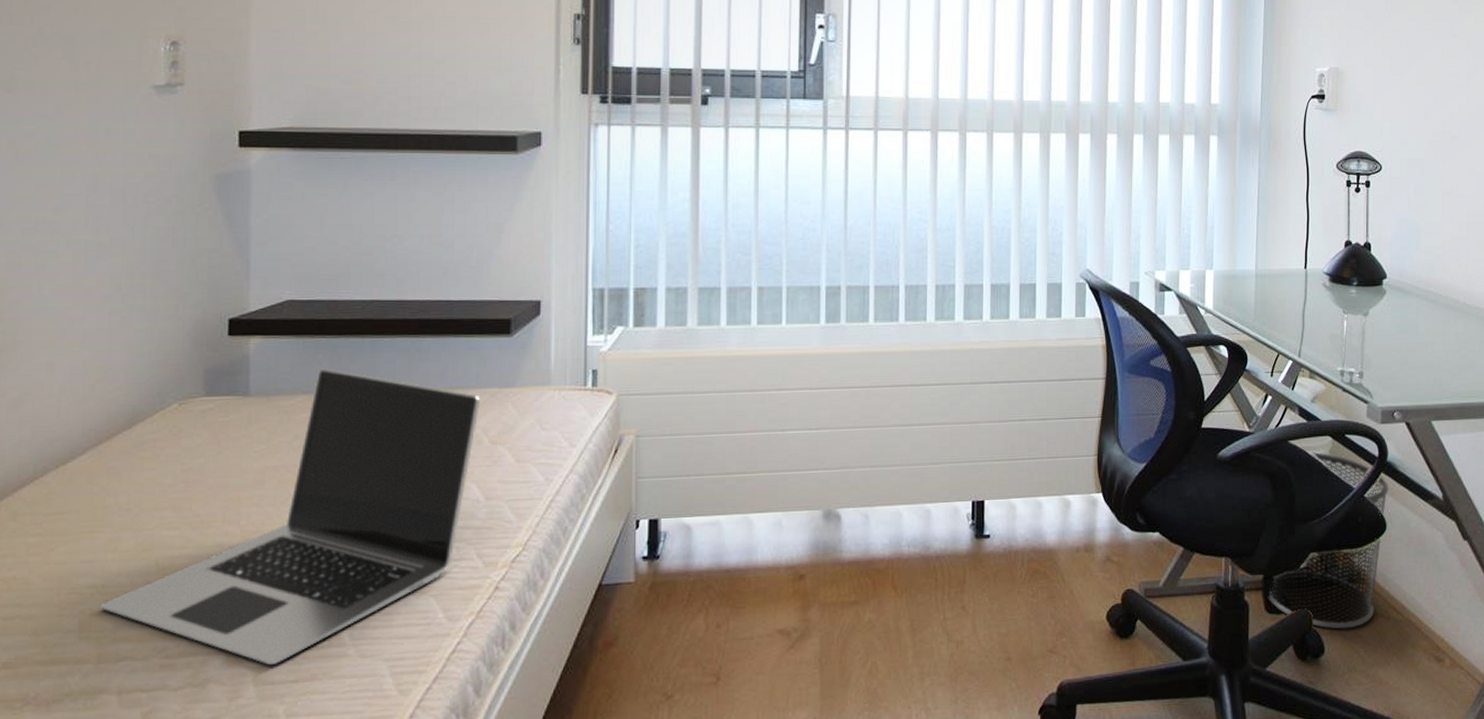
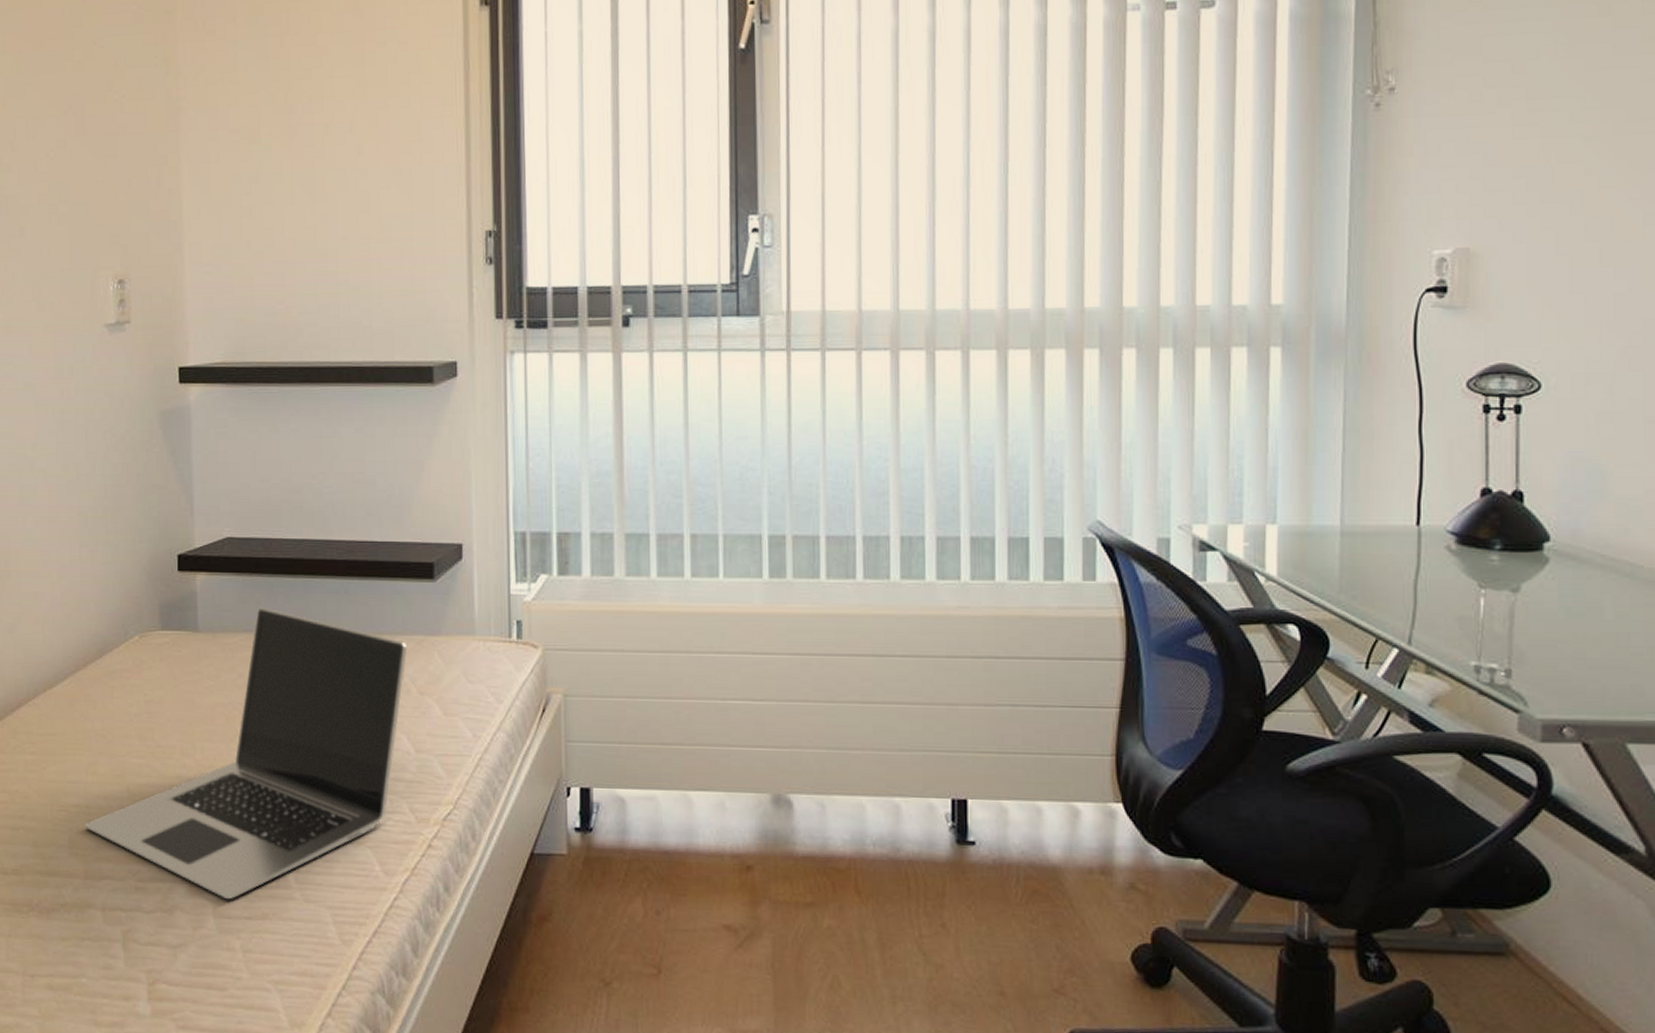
waste bin: present [1267,452,1389,630] -> none [1363,774,1555,1016]

